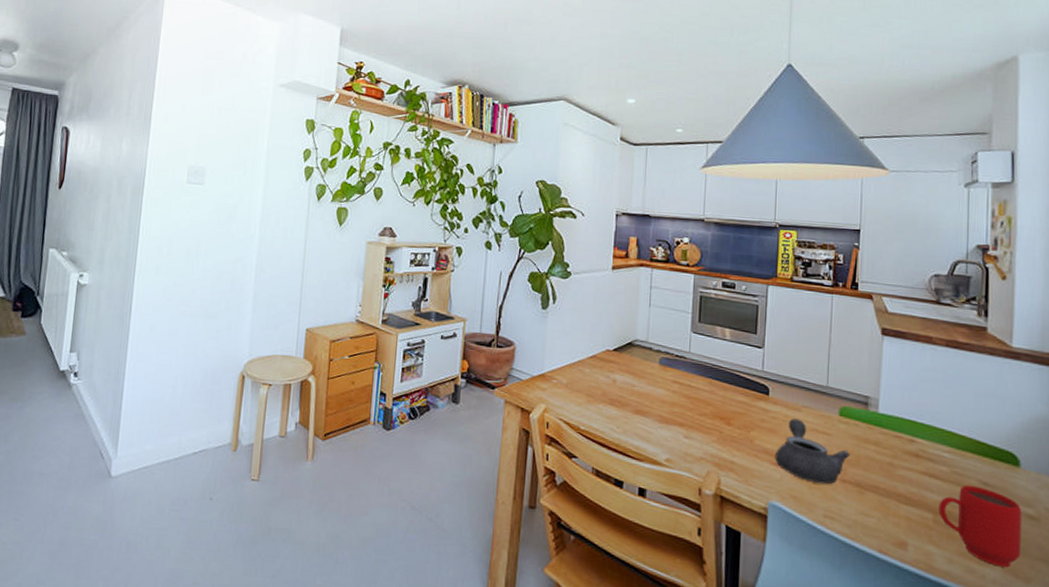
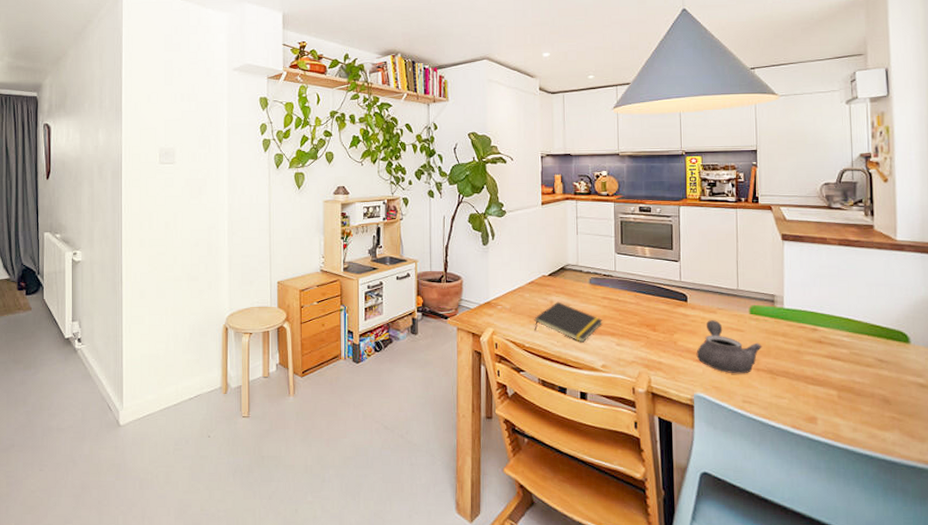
notepad: none [592,381,670,431] -> present [534,301,602,343]
mug: present [938,485,1022,568] -> none [841,363,916,431]

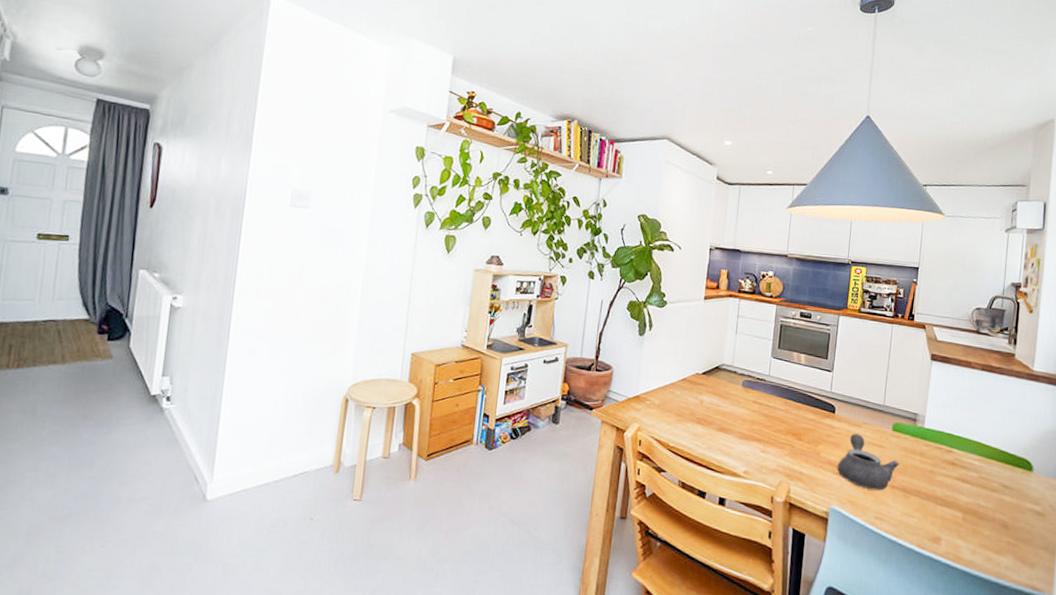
notepad: present [534,301,602,343] -> none [681,402,750,446]

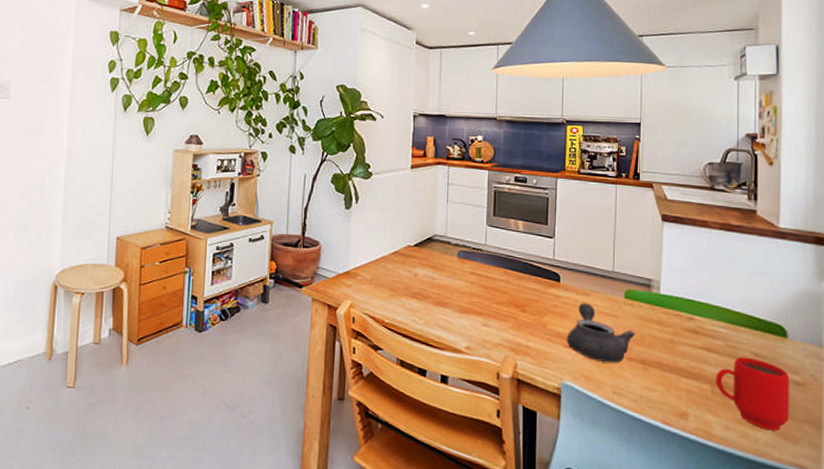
mug: none [967,487,1032,556] -> present [716,357,790,431]

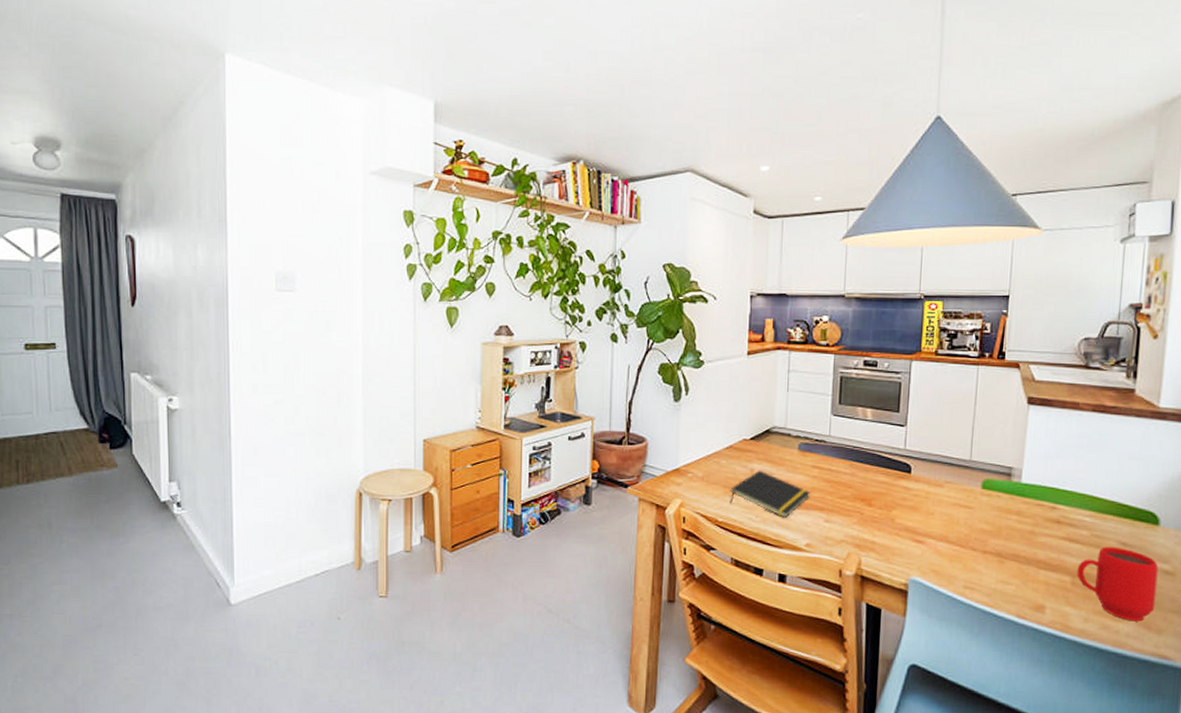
notepad: none [395,275,469,321] -> present [730,470,810,518]
teapot: present [566,303,636,363] -> none [916,495,992,557]

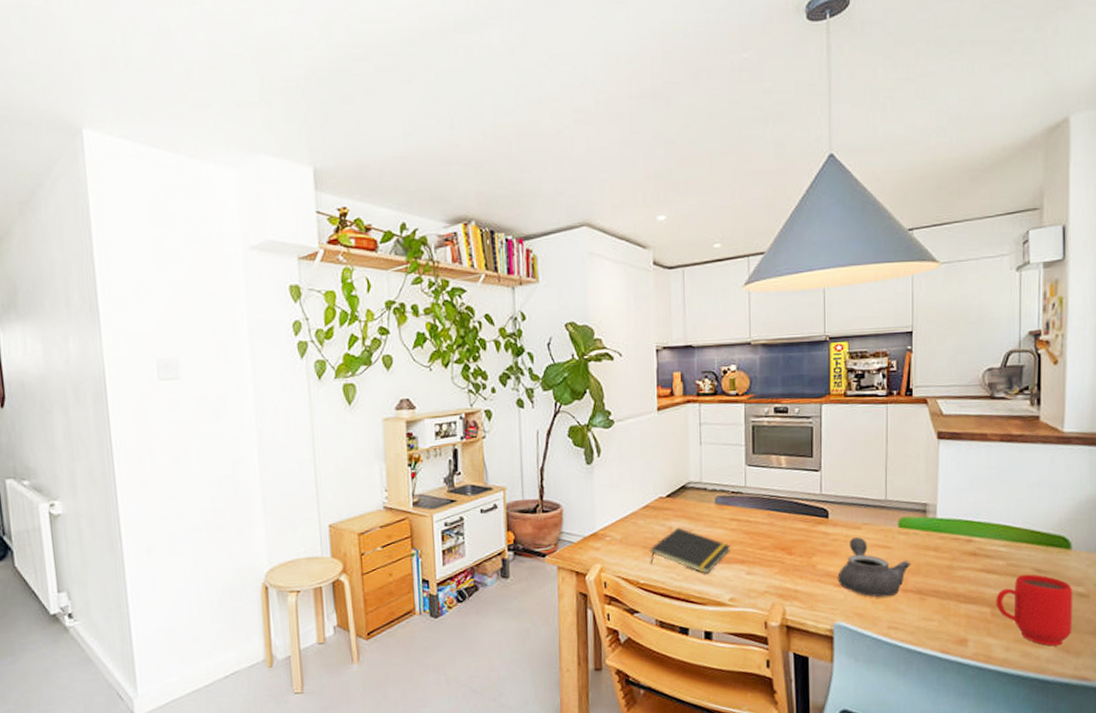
teapot: none [916,495,992,557] -> present [837,537,911,598]

